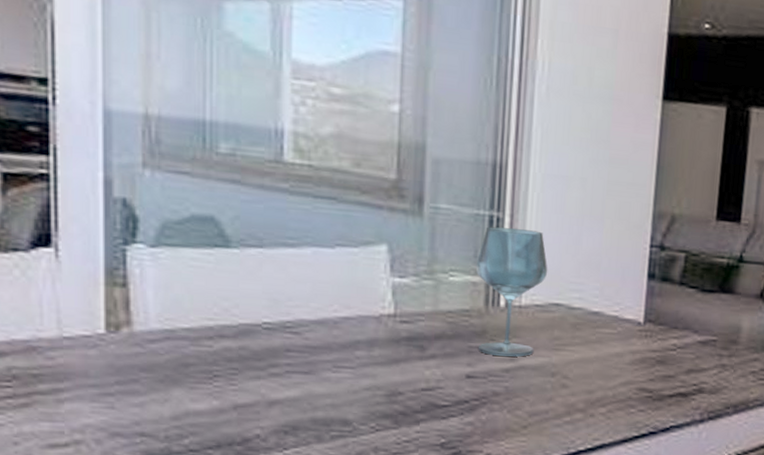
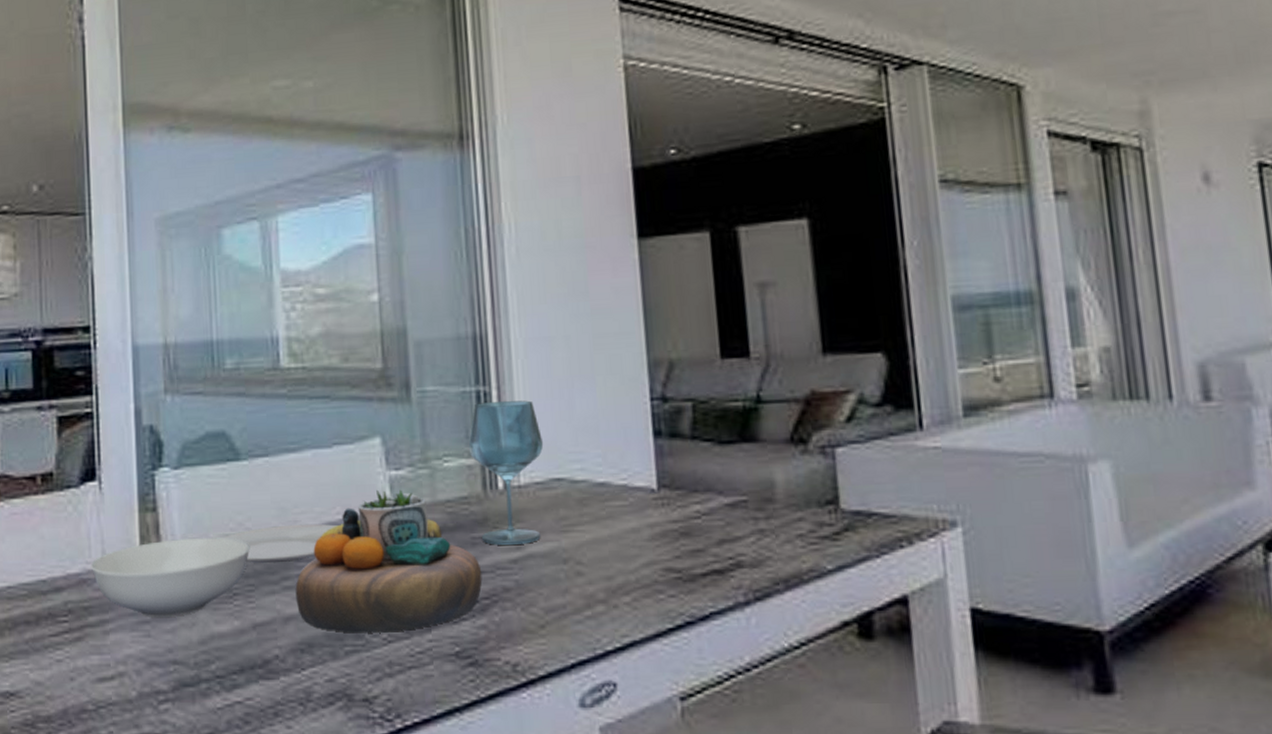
bowl: none [42,317,236,392] -> present [90,538,251,617]
plate: none [200,316,333,351] -> present [219,523,337,564]
decorative bowl: none [282,294,475,422] -> present [295,489,483,633]

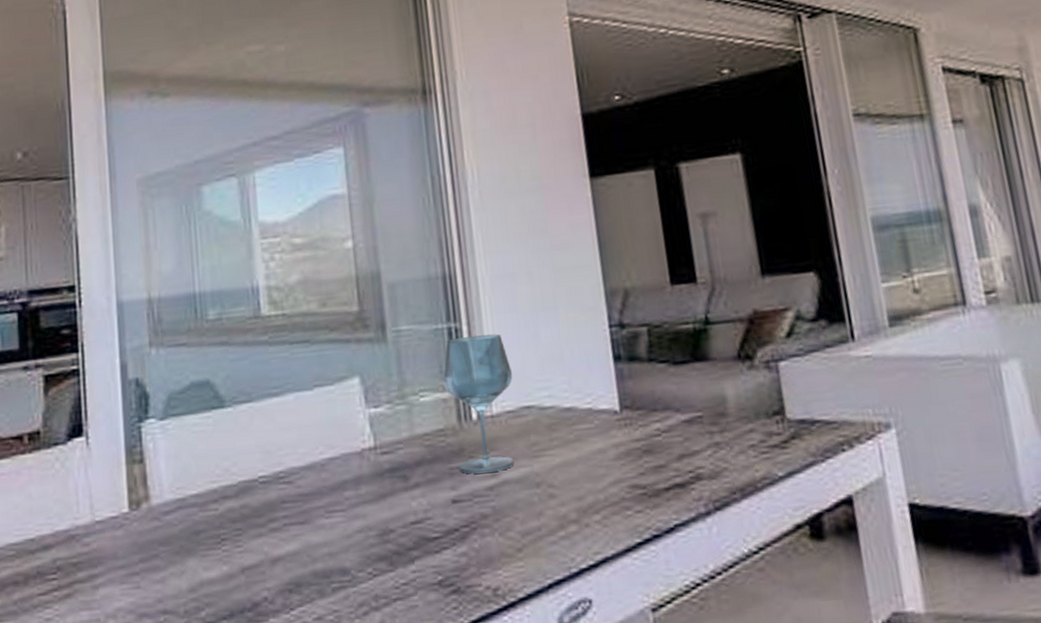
bowl: present [90,538,251,617] -> none [78,484,237,569]
plate: present [219,523,337,564] -> none [206,464,321,508]
decorative bowl: present [295,489,483,633] -> none [281,426,461,570]

